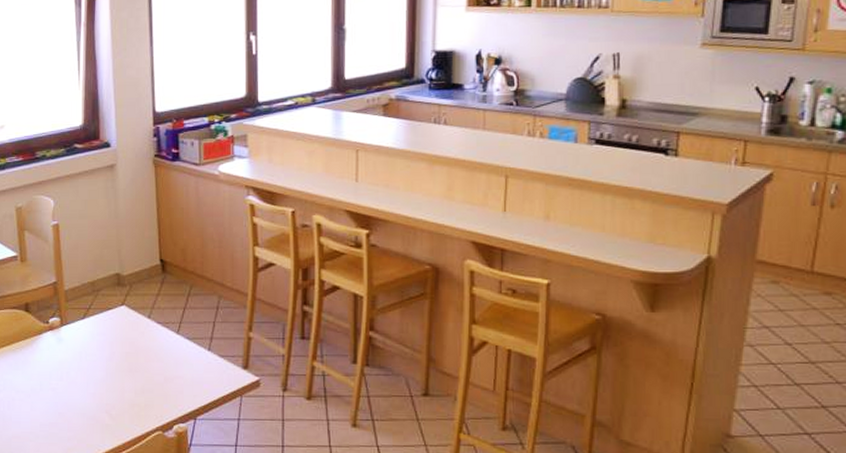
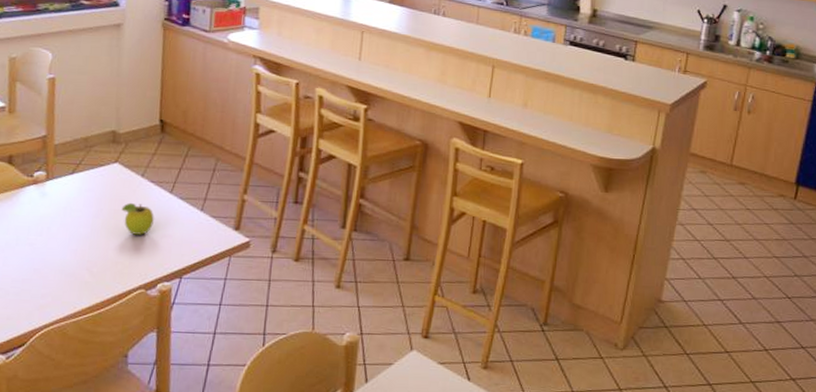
fruit: none [132,344,164,377] -> present [121,202,154,235]

